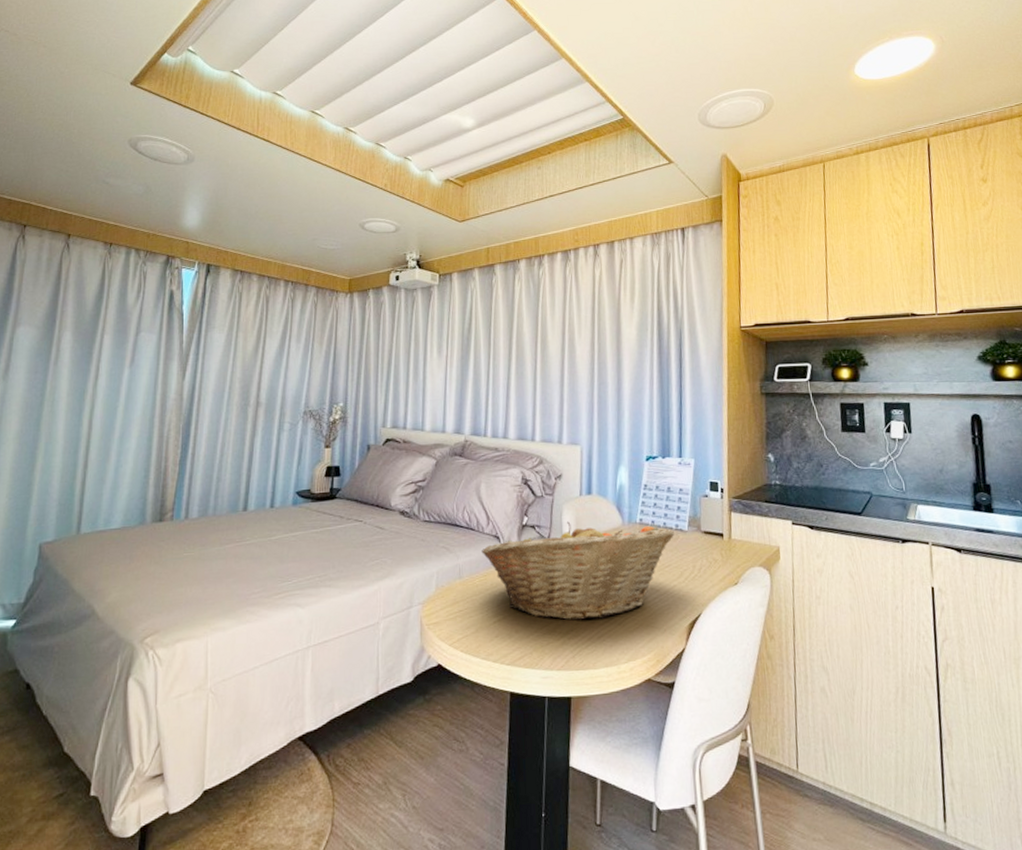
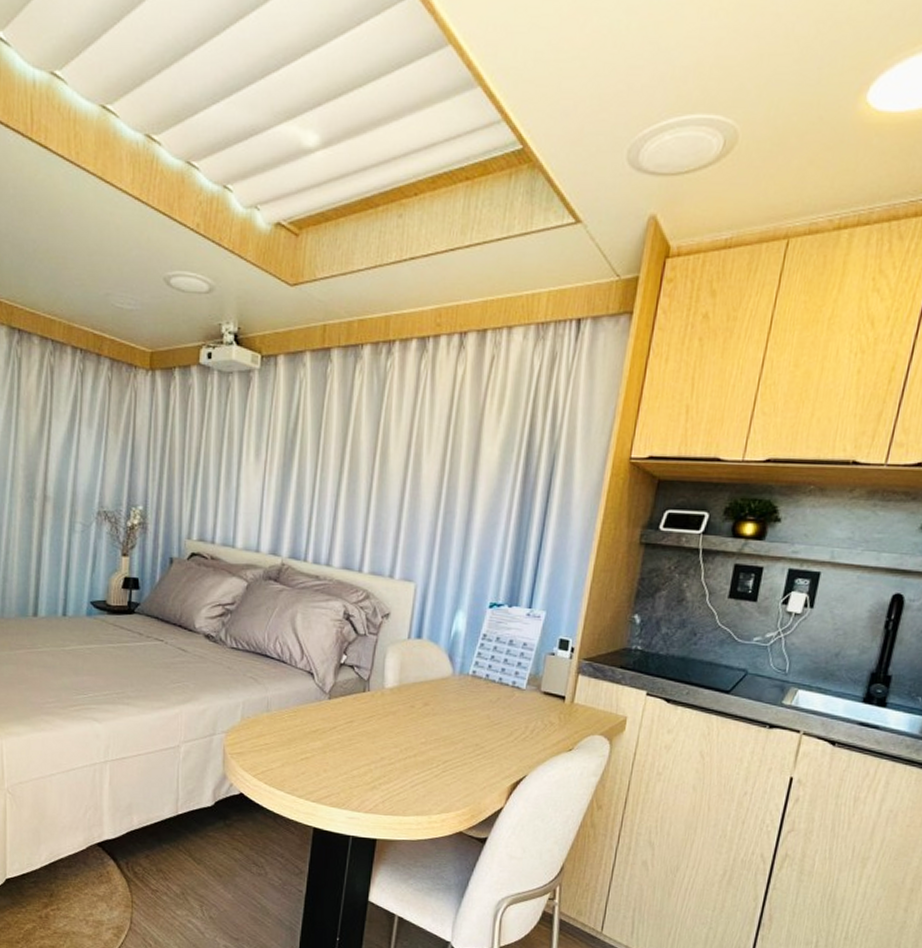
fruit basket: present [482,521,675,621] -> none [293,665,511,769]

